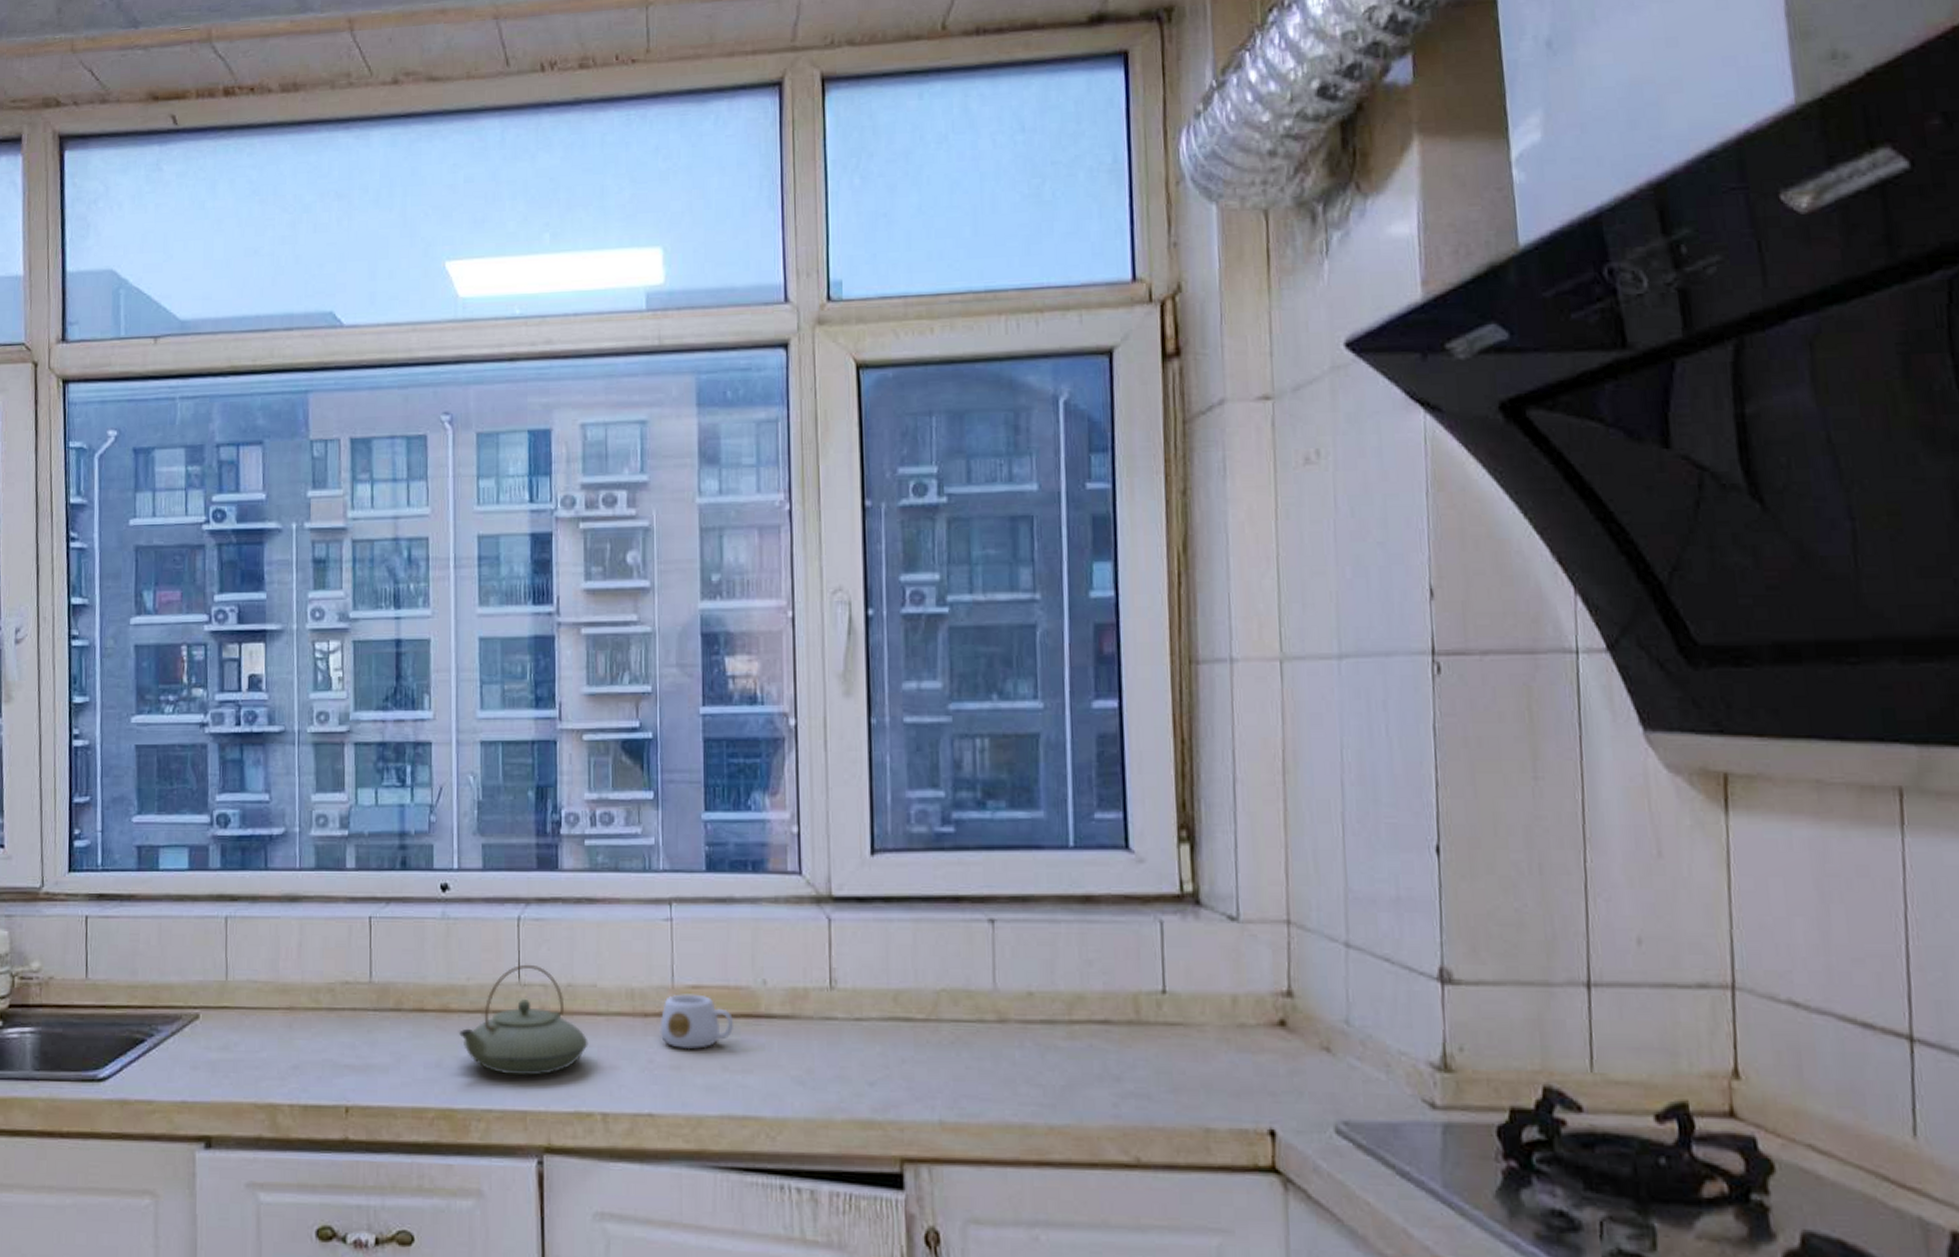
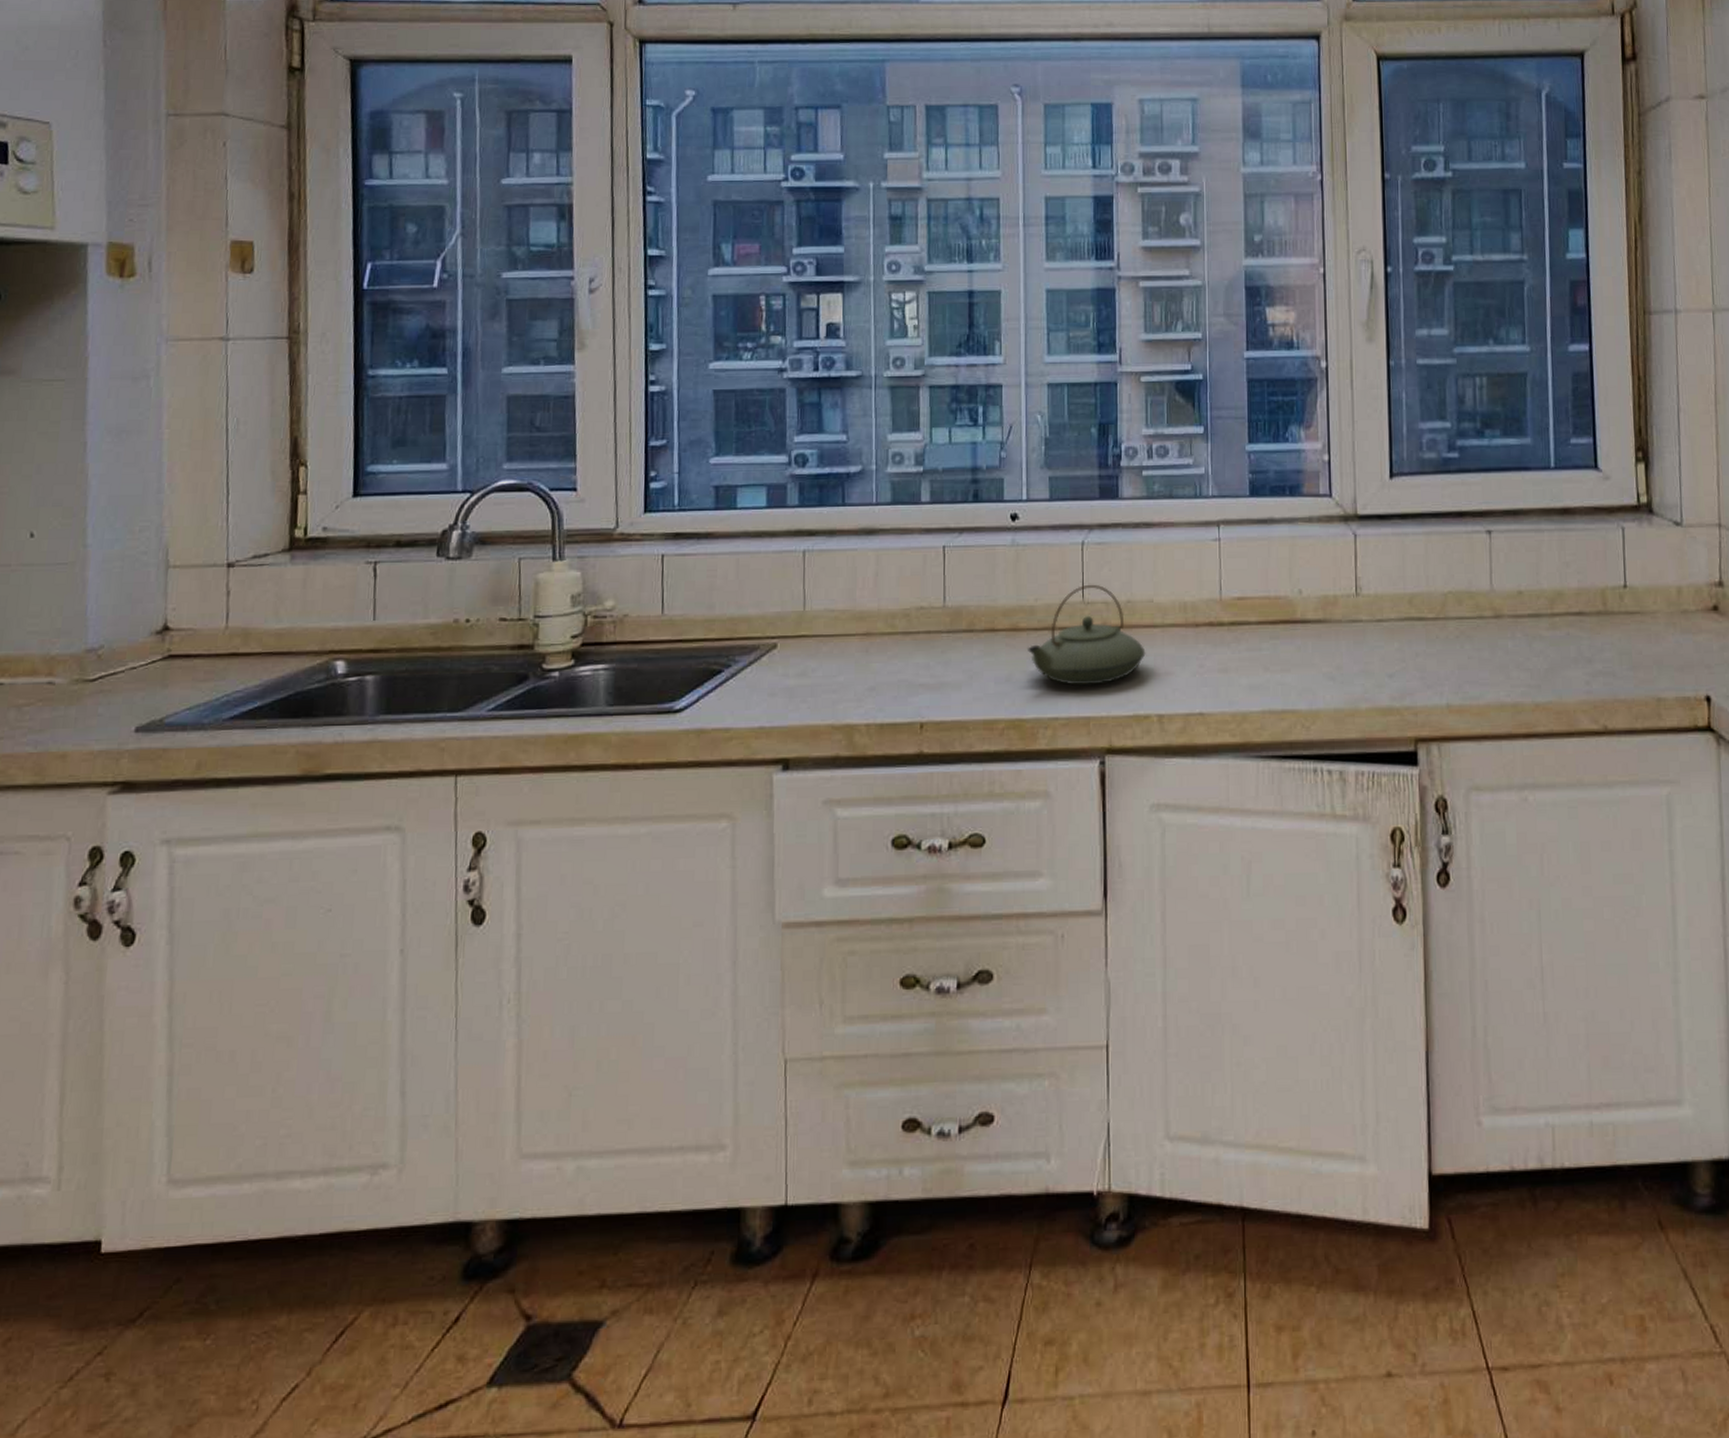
mug: present [659,994,735,1050] -> none [1209,605,1274,654]

